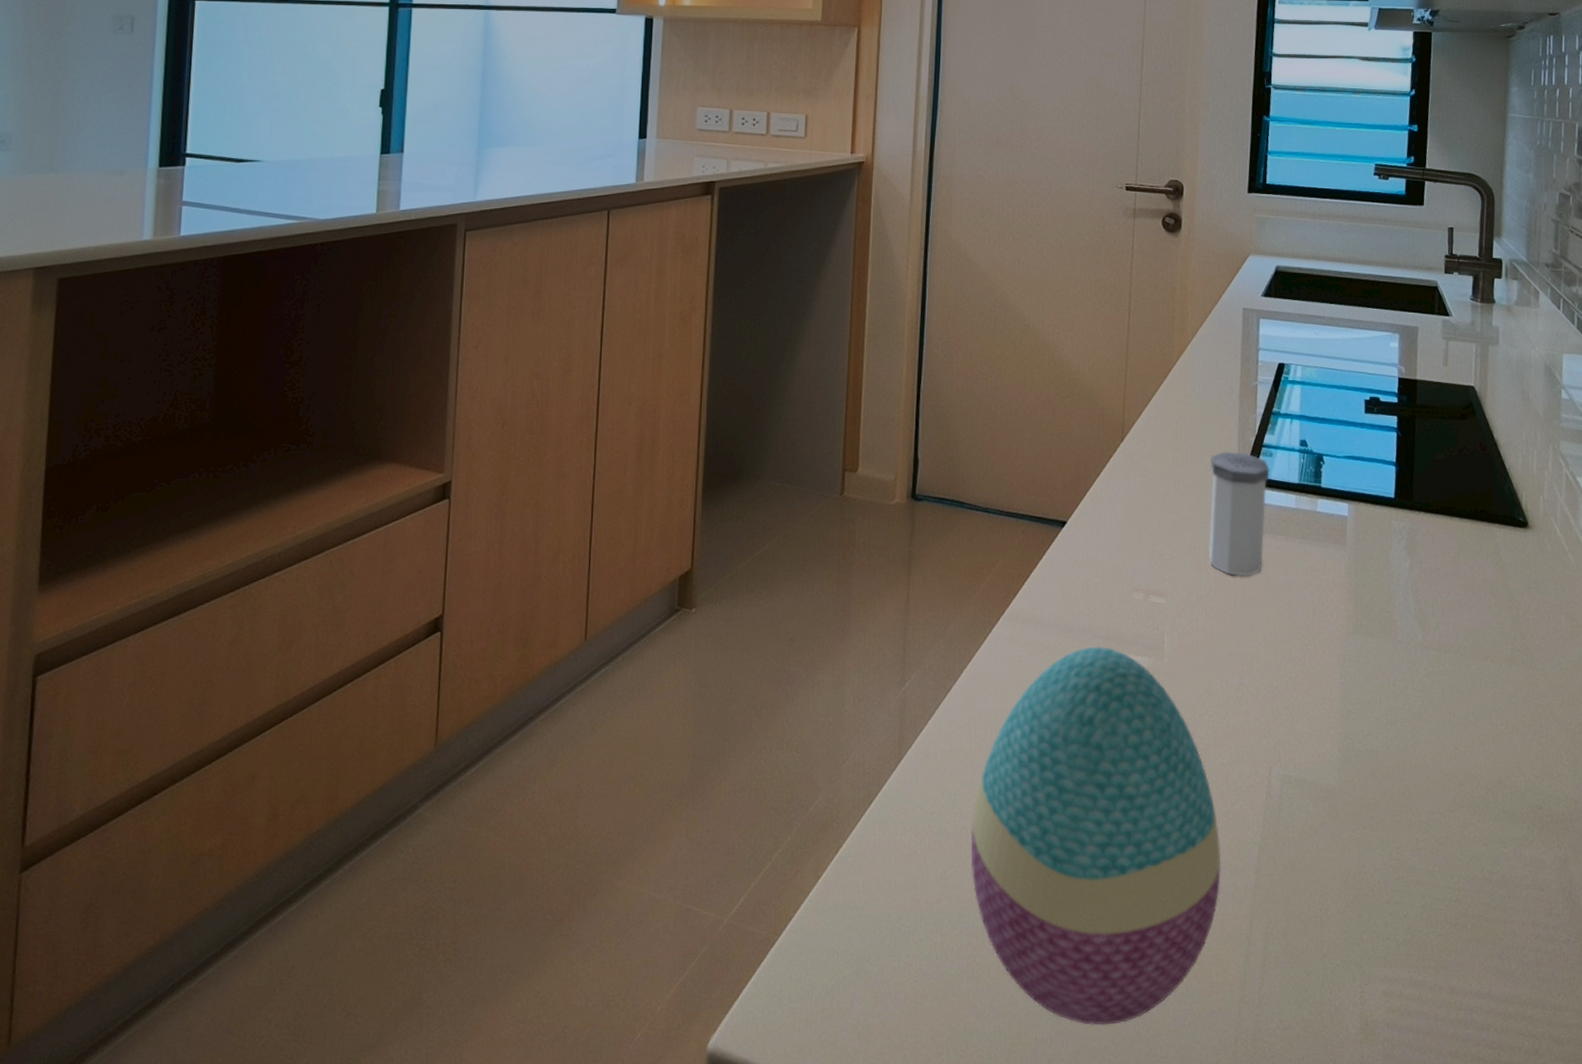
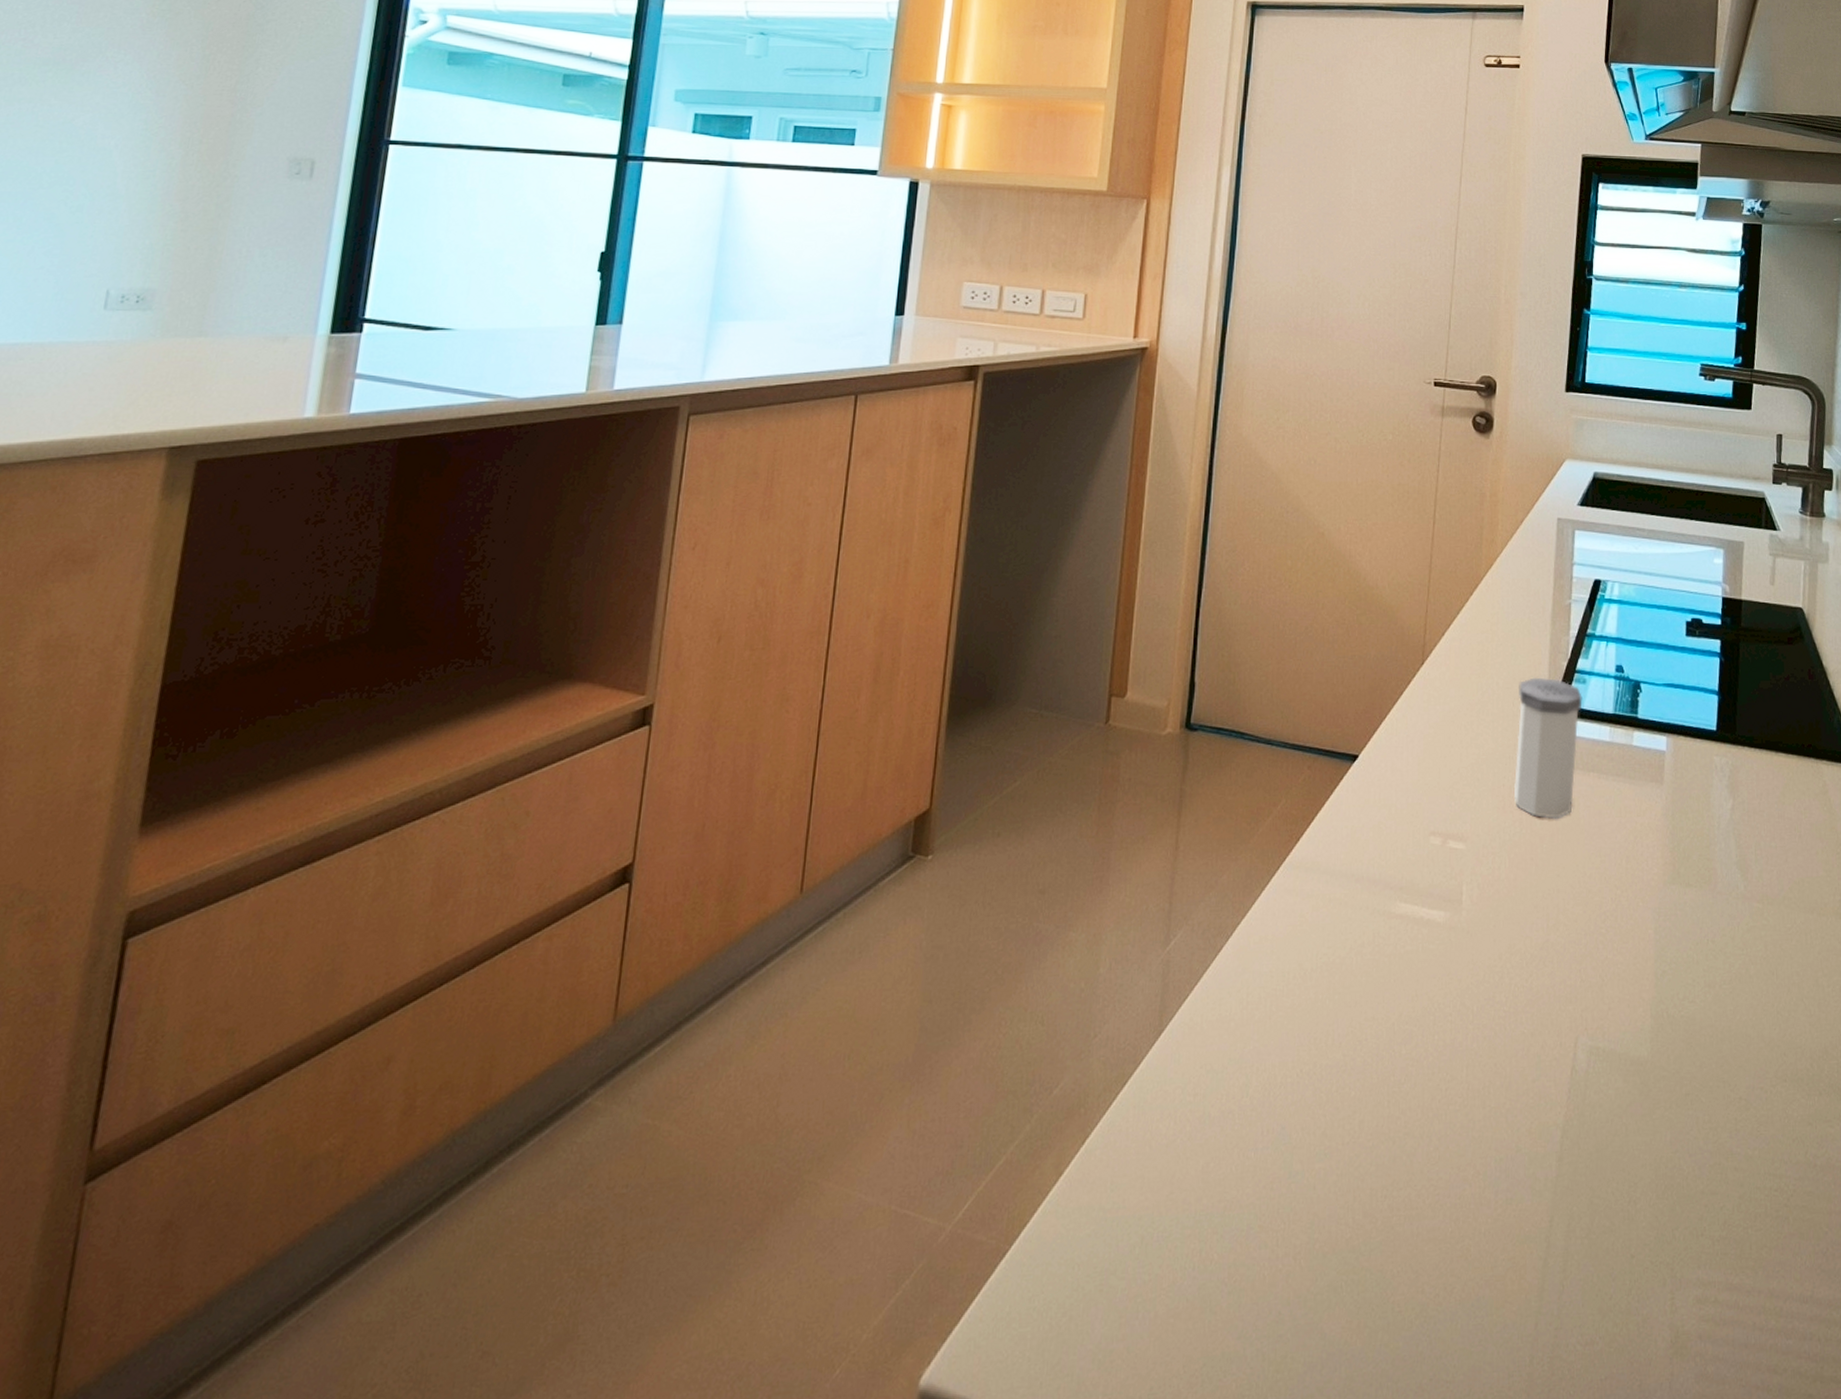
decorative egg: present [970,647,1222,1026] -> none [1236,899,1520,1346]

